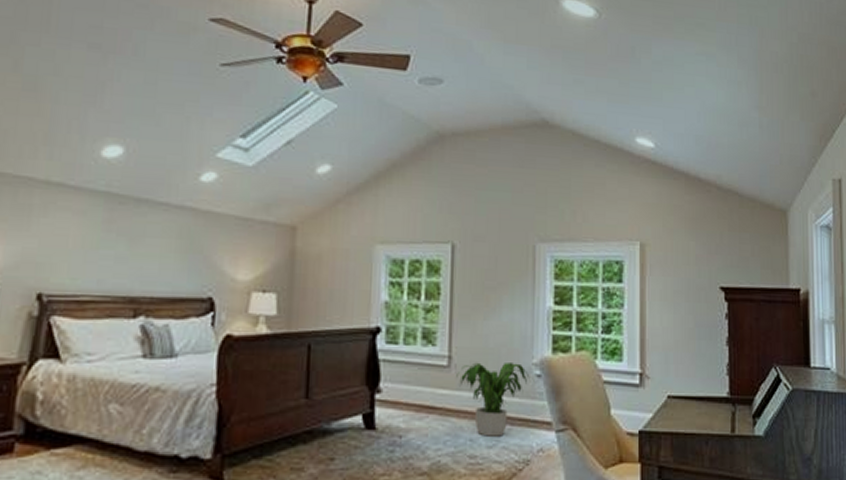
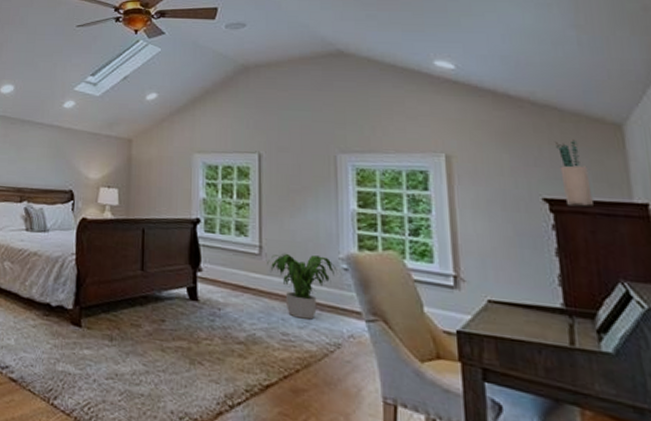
vase: none [733,225,759,296] -> present [554,139,594,208]

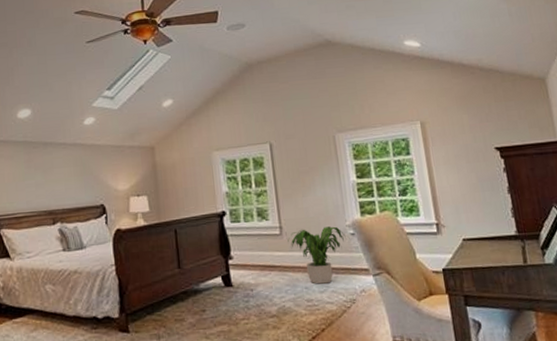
vase: present [554,139,594,208] -> none [499,95,531,152]

